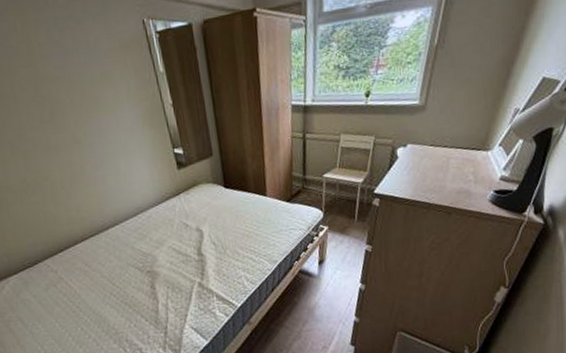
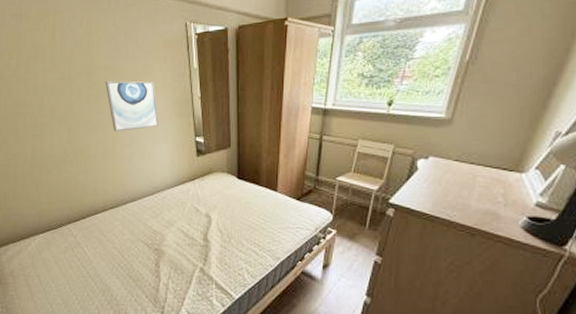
wall art: none [58,90,130,152] -> present [105,81,158,131]

